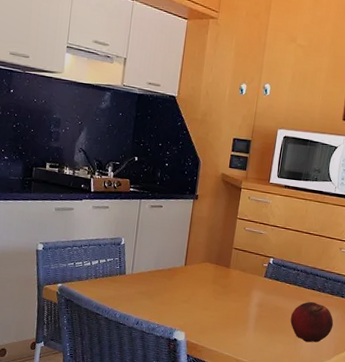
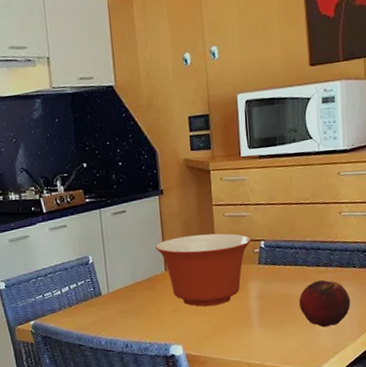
mixing bowl: none [181,239,263,305] -> present [156,233,251,307]

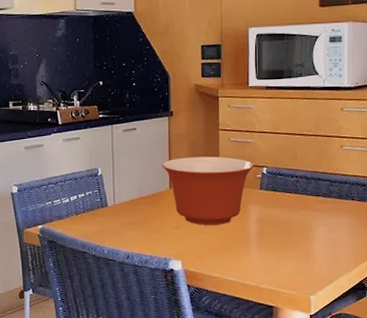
fruit: present [298,279,351,328] -> none [296,209,348,256]

